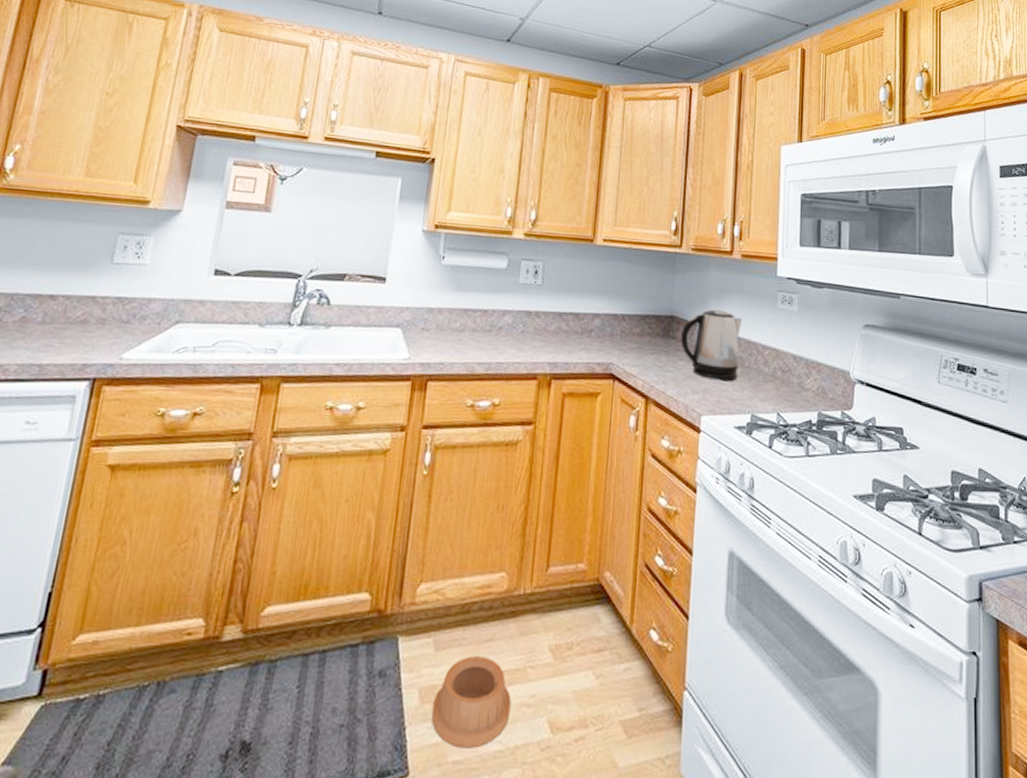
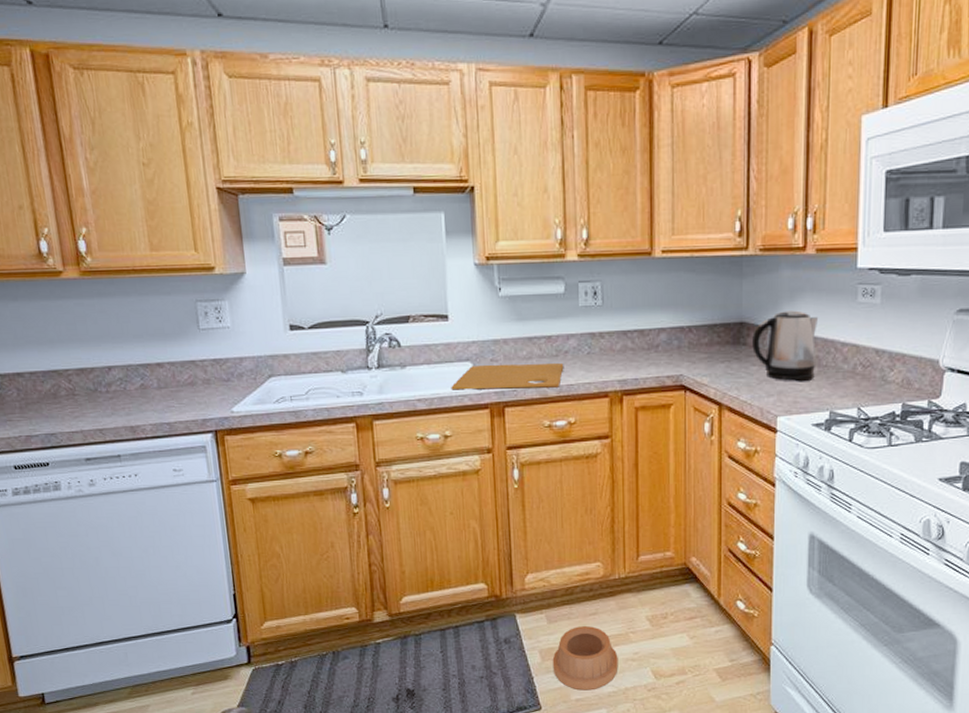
cutting board: none [374,332,496,365] -> present [451,362,564,390]

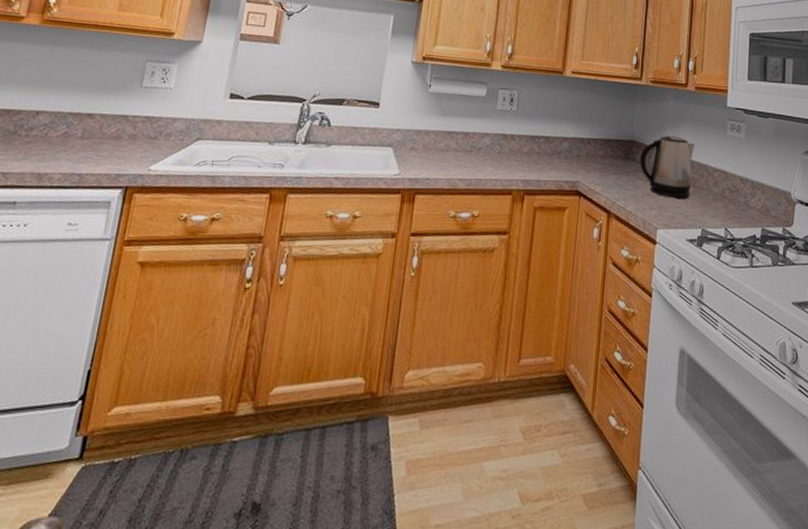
cutting board: present [451,362,564,390] -> none [369,151,476,181]
pet bowl: present [552,626,618,691] -> none [417,435,487,514]

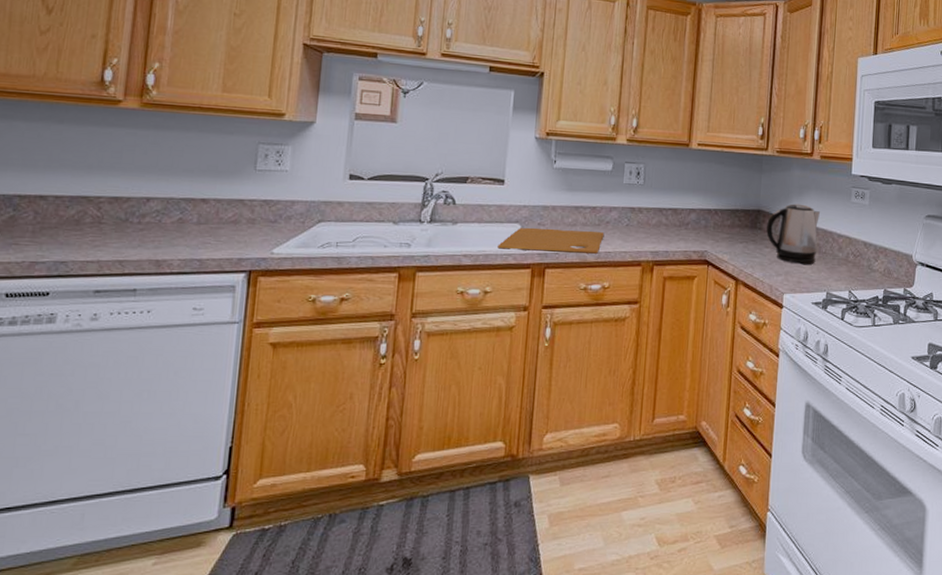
cutting board: none [369,151,476,181] -> present [497,227,605,254]

